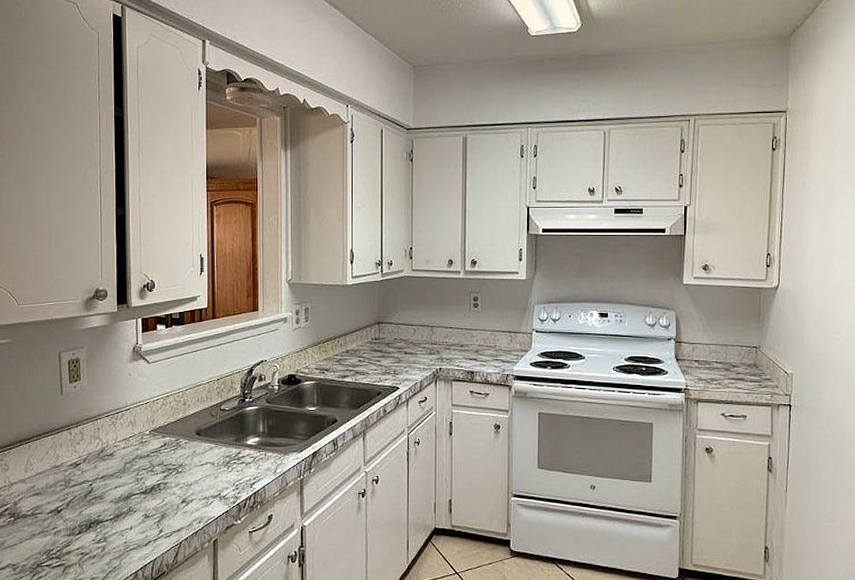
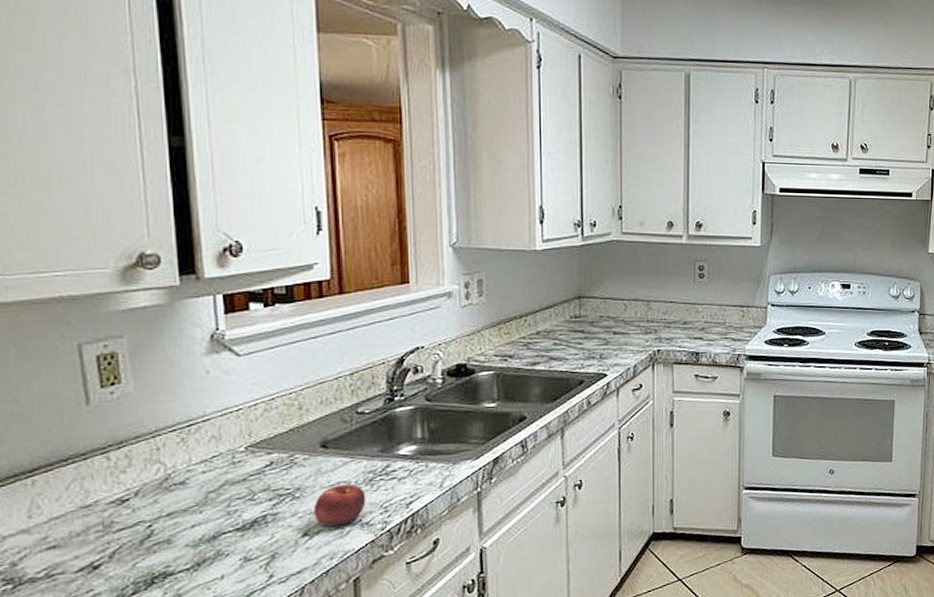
apple: none [190,464,224,498] -> present [313,483,366,528]

